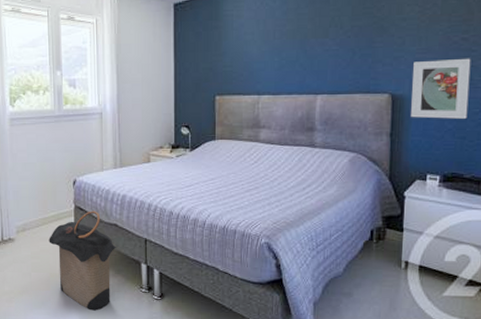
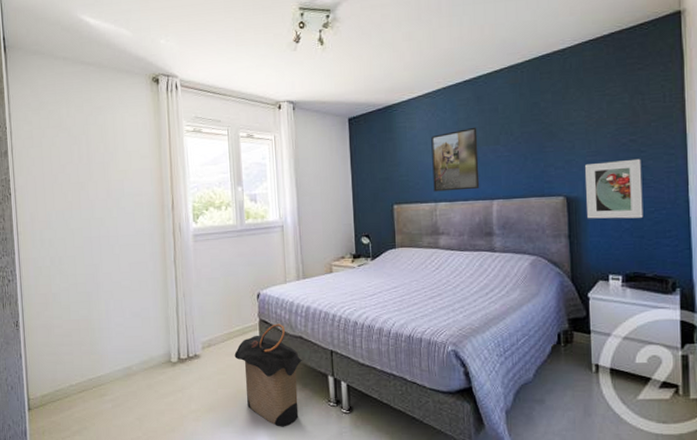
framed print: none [257,18,306,84] -> present [431,127,480,192]

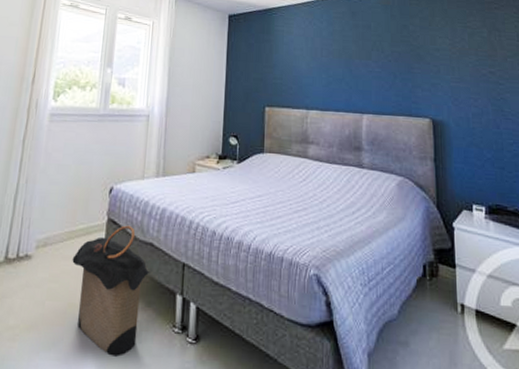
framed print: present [431,127,480,192] -> none [306,40,351,101]
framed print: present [585,158,644,219] -> none [450,89,503,149]

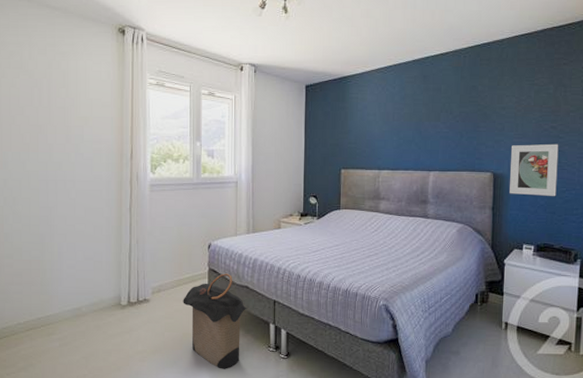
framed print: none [450,89,503,149] -> present [509,143,559,196]

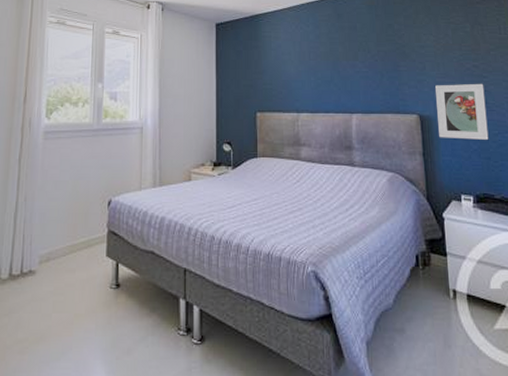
laundry hamper: present [183,273,248,369] -> none [76,236,154,361]

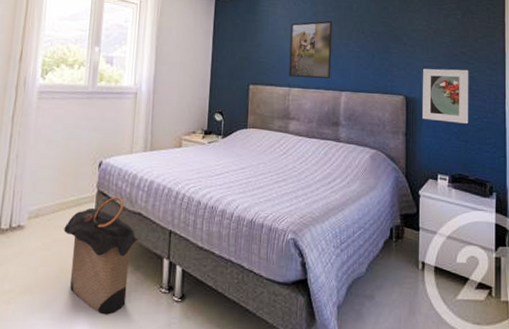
laundry hamper: none [76,236,154,361] -> present [64,197,140,315]
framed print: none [295,42,340,102] -> present [289,20,333,79]

